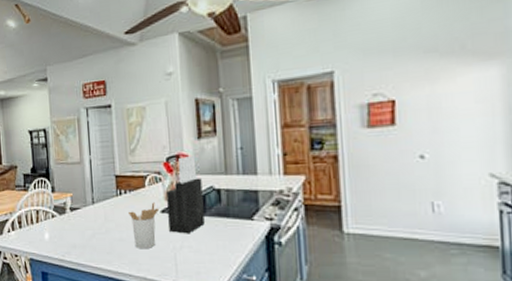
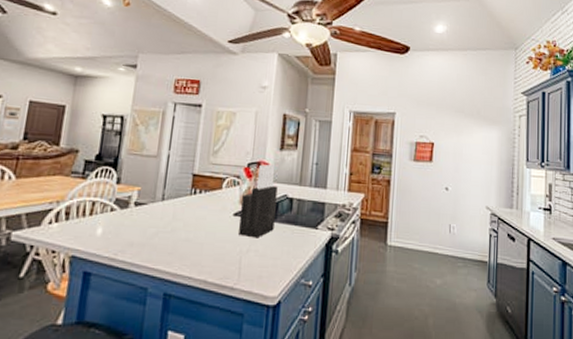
utensil holder: present [128,202,160,248] -> none [200,205,233,250]

